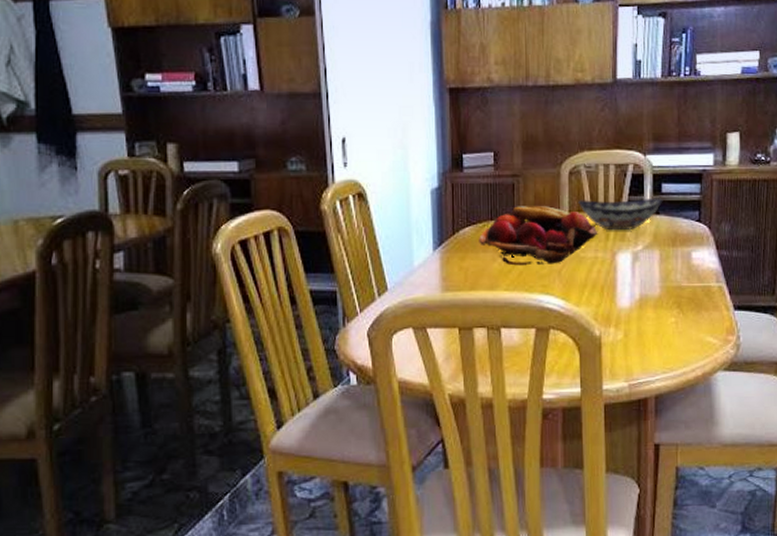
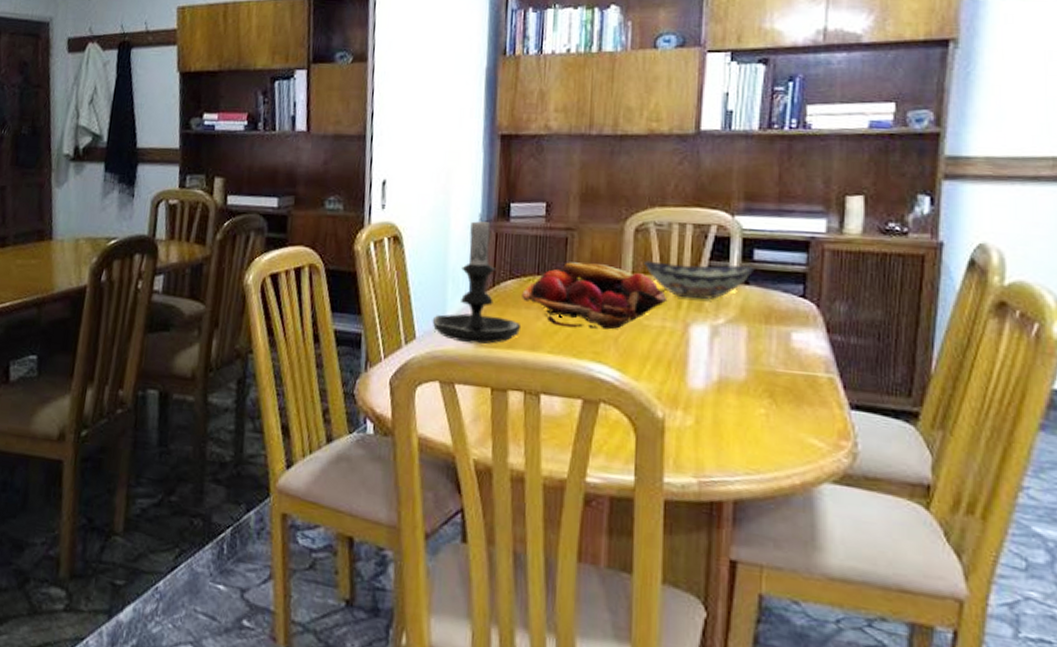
candle holder: none [401,165,481,289] -> present [432,213,522,345]

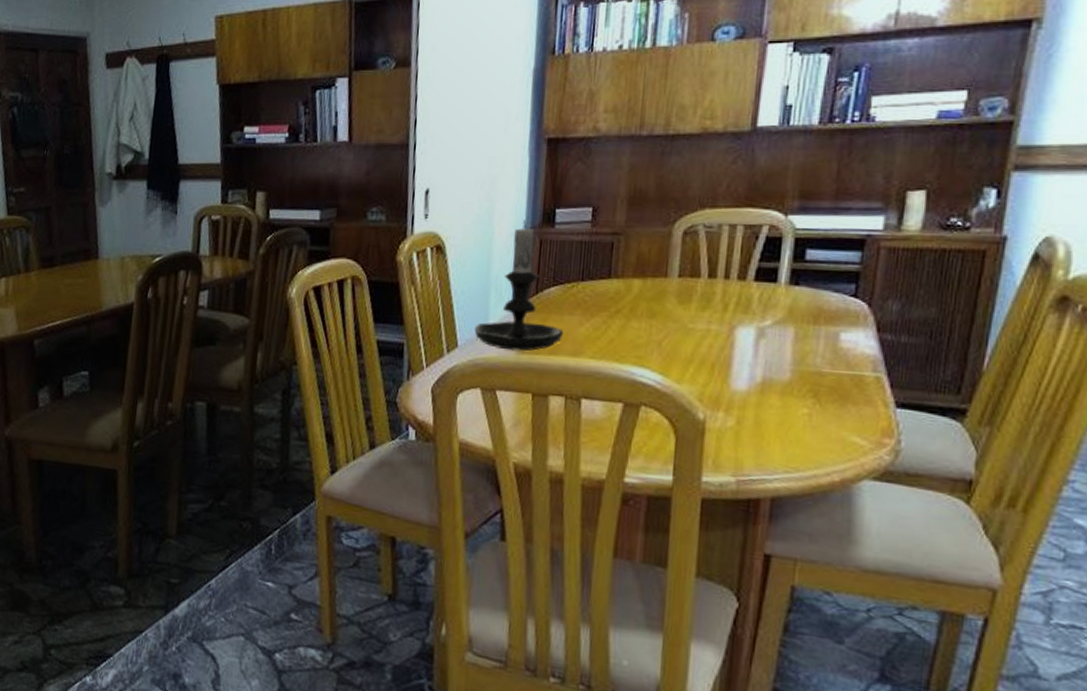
fruit basket: present [522,262,668,330] -> none [565,267,714,334]
decorative bowl: present [644,260,755,300] -> none [691,263,806,302]

